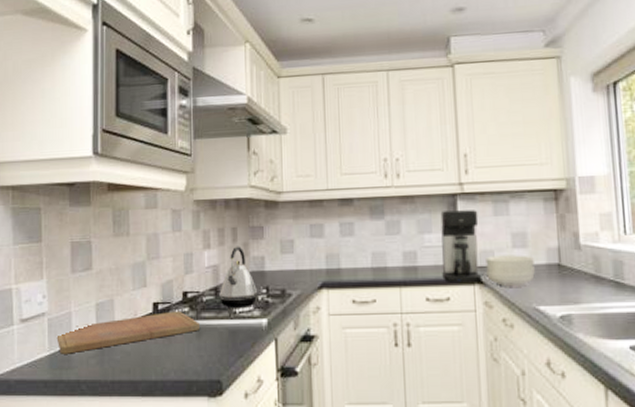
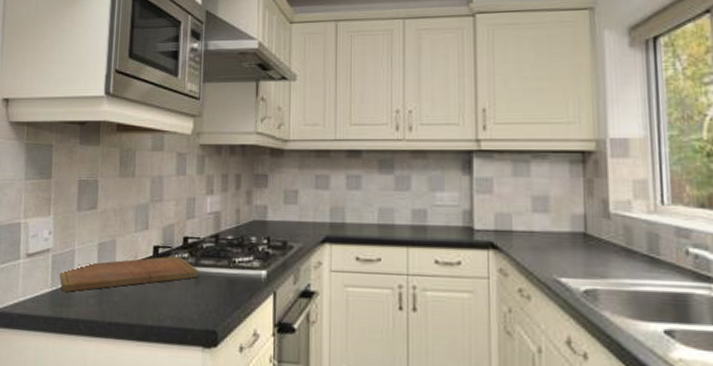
kettle: present [219,246,258,308] -> none [220,193,259,257]
coffee maker: present [440,210,482,284] -> none [453,169,497,248]
bowl: present [485,255,535,287] -> none [502,219,557,255]

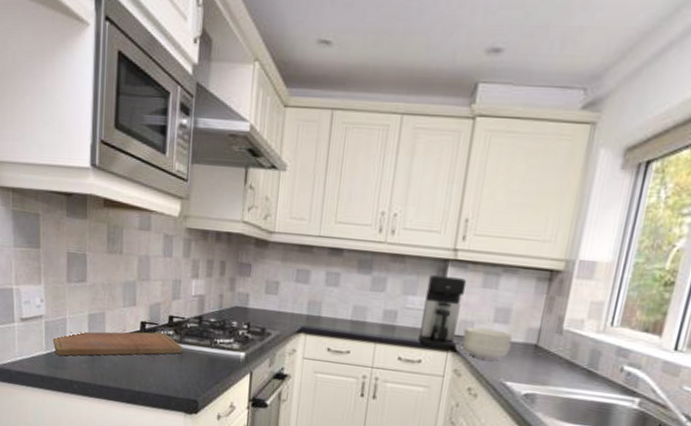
coffee maker: none [453,169,497,248] -> present [418,275,467,351]
bowl: none [502,219,557,255] -> present [462,326,513,361]

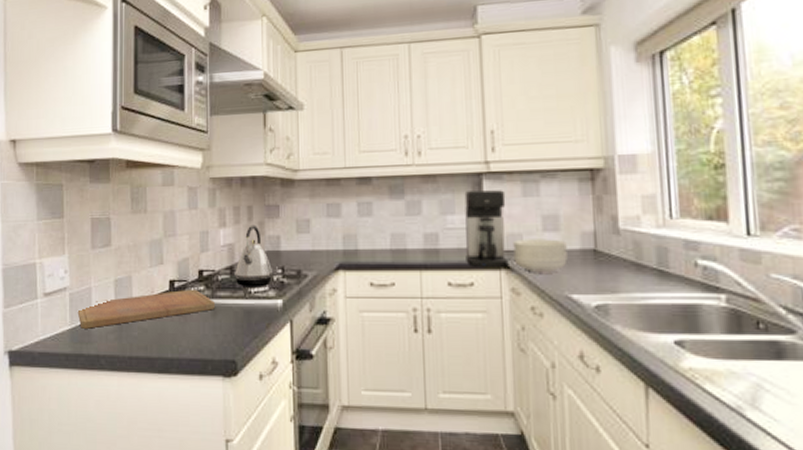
kettle: none [203,279,240,339] -> present [235,225,274,287]

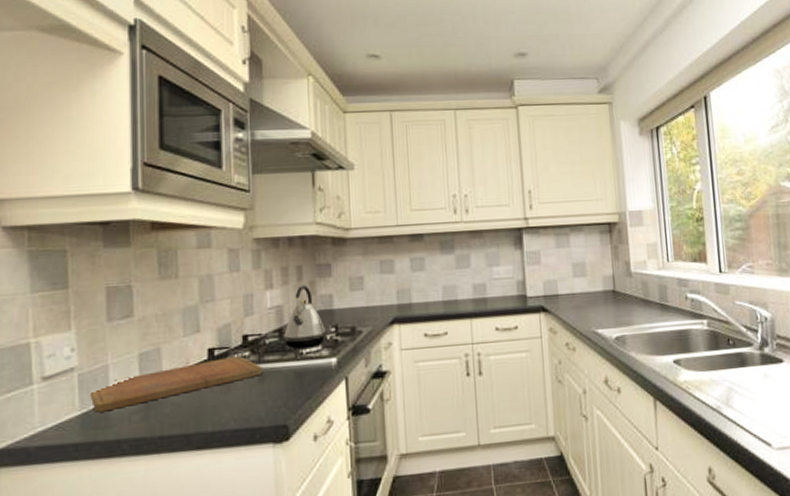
coffee maker: present [464,190,509,269] -> none [507,243,547,313]
bowl: present [513,239,568,273] -> none [549,283,593,314]

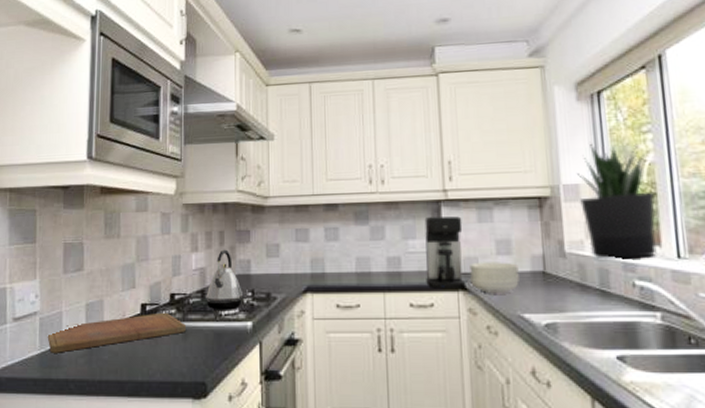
coffee maker: none [507,243,547,313] -> present [424,216,466,290]
bowl: none [549,283,593,314] -> present [470,262,520,294]
planter: none [639,173,704,277] -> present [576,143,657,260]

